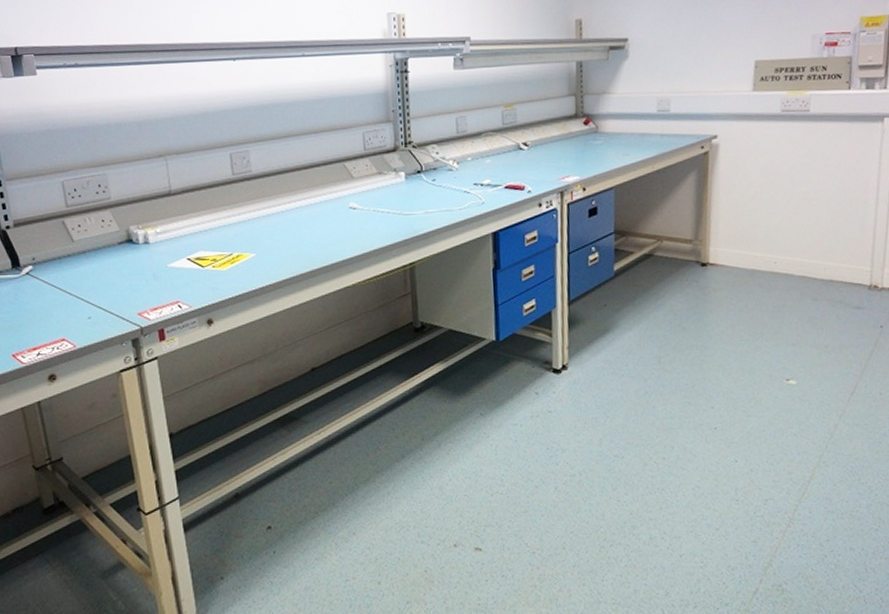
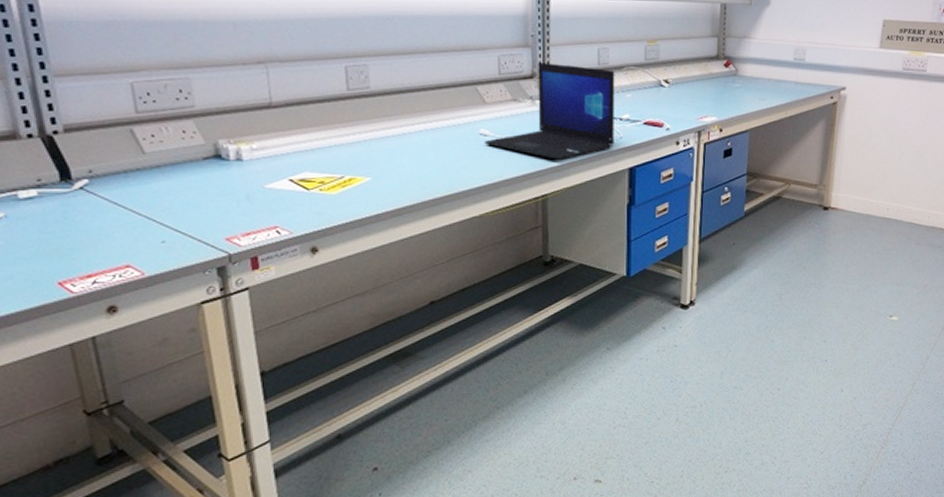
laptop: none [353,135,477,229] -> present [484,62,615,161]

